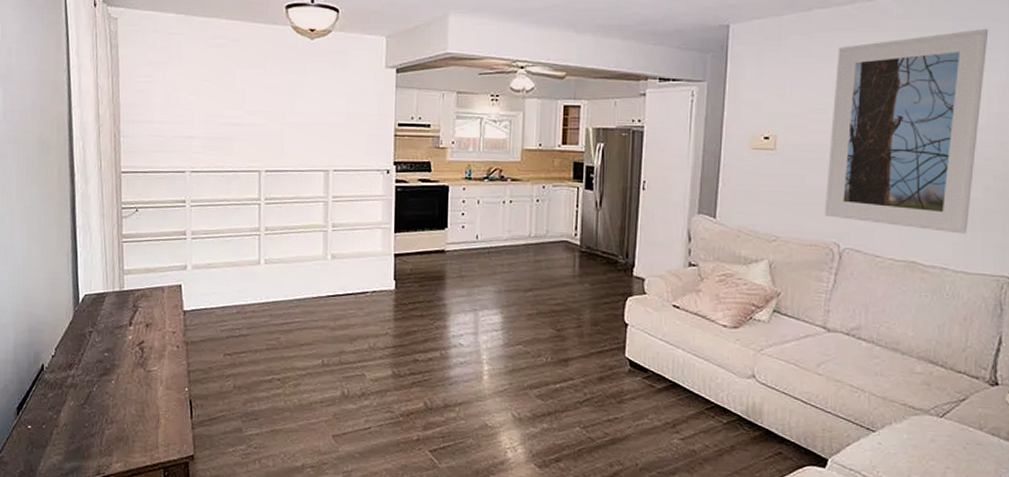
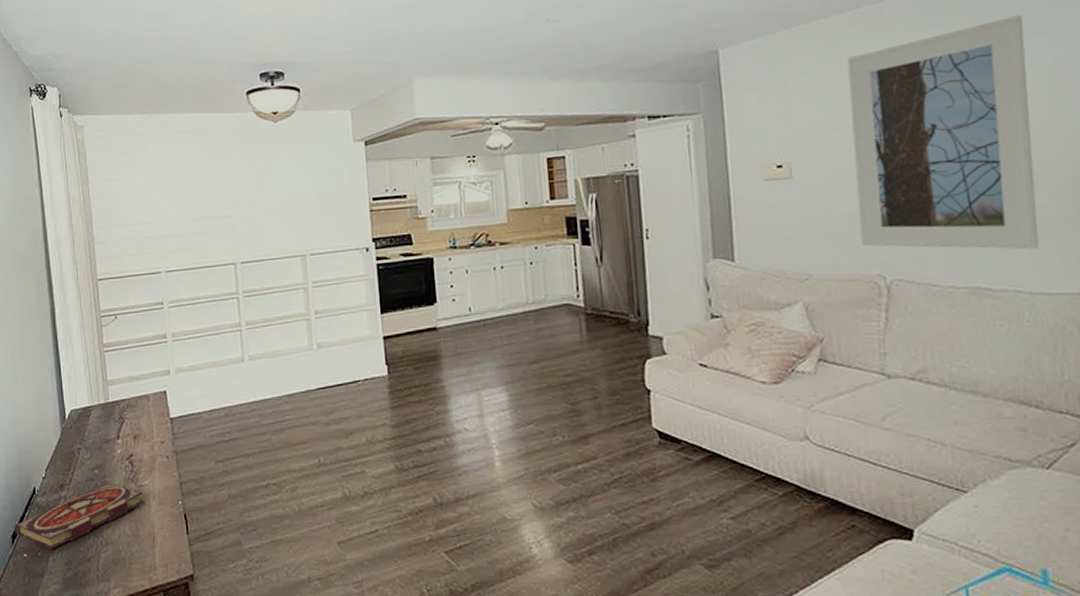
book: none [20,365,152,424] -> present [14,482,144,550]

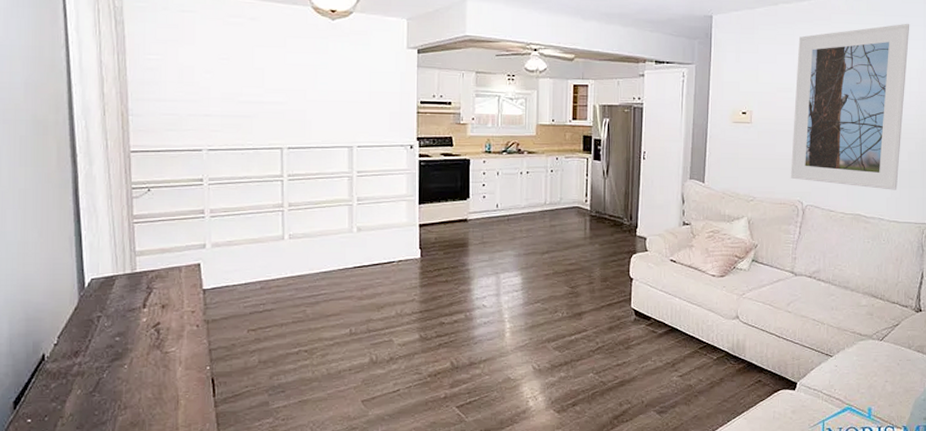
book: present [14,482,144,550] -> none [17,349,170,415]

